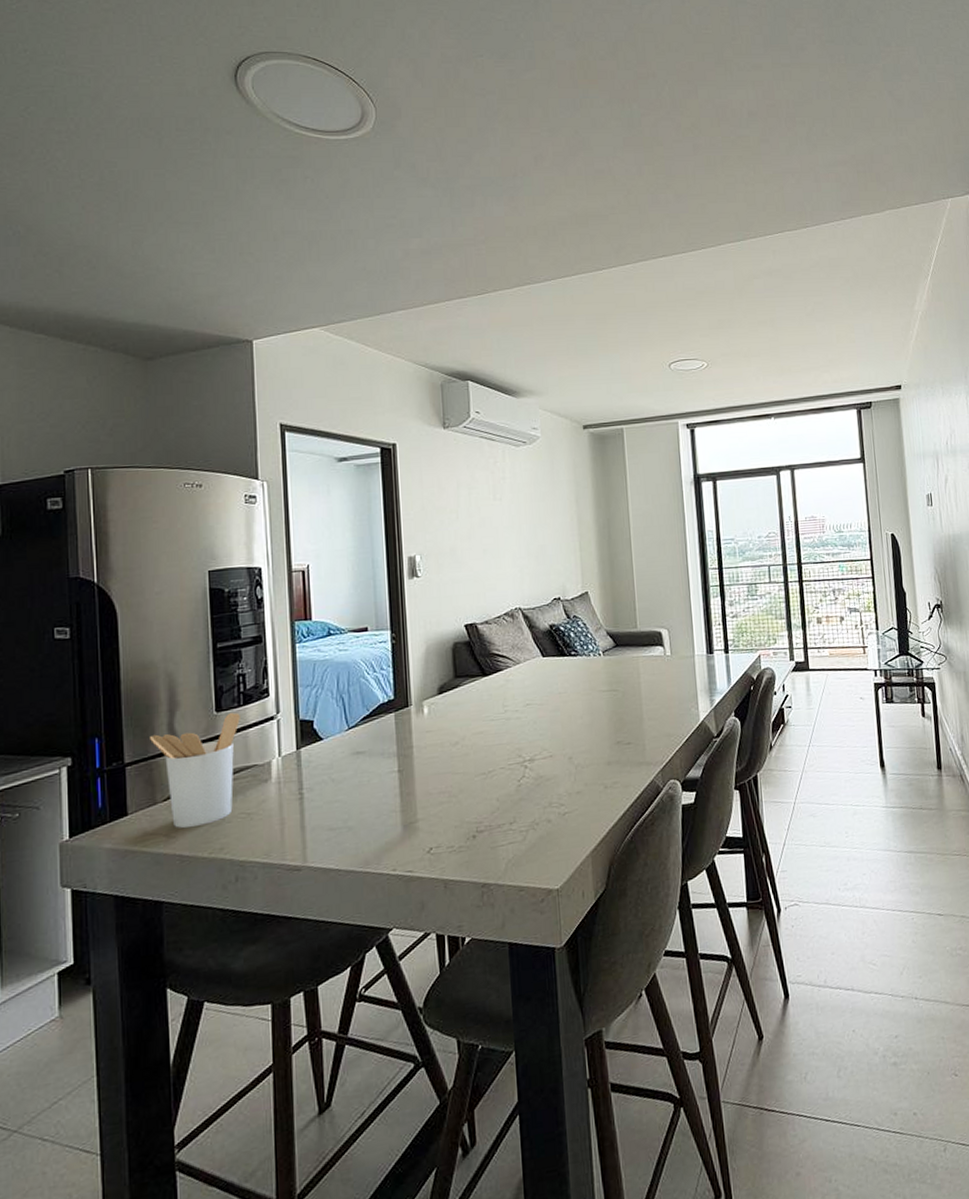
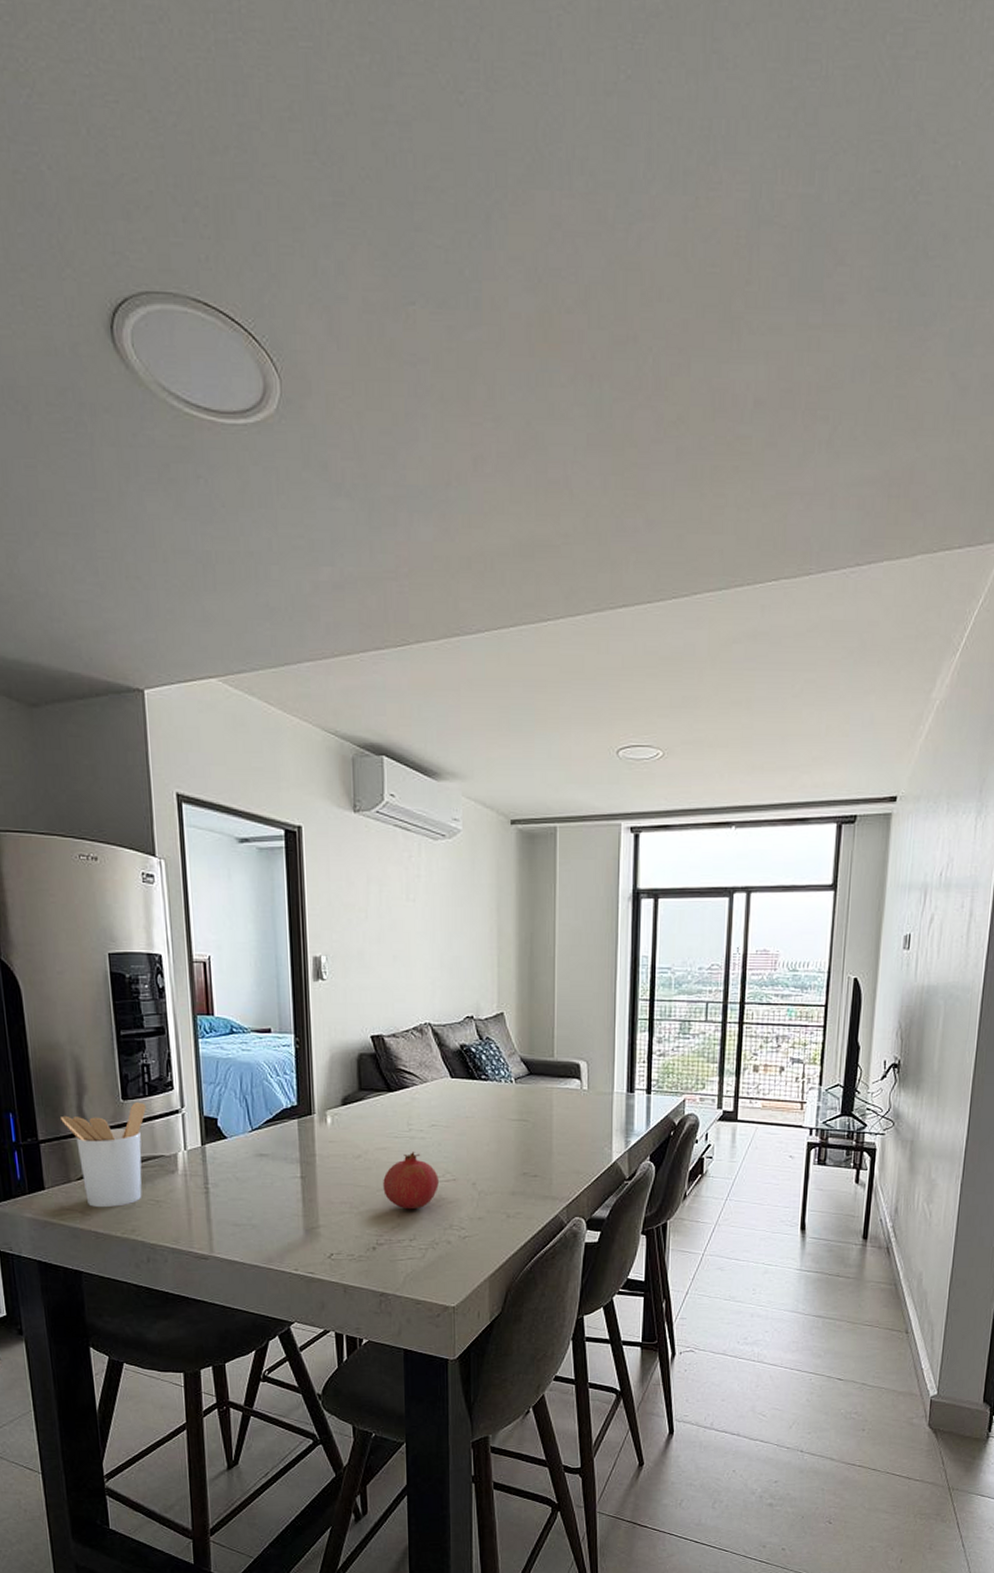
fruit: none [481,733,536,792] -> present [383,1152,439,1210]

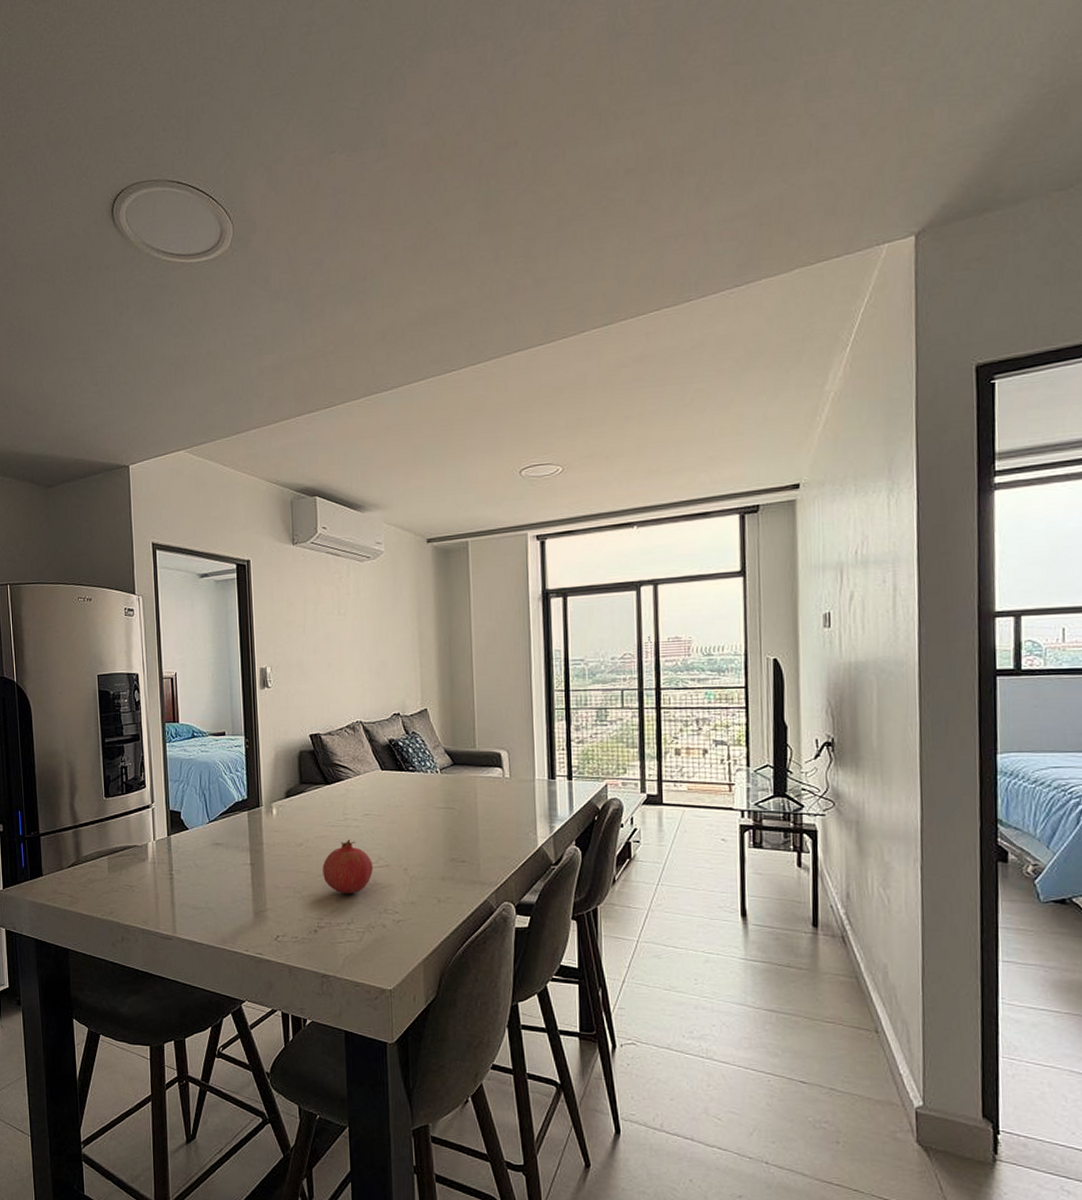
utensil holder: present [61,1102,146,1208] -> none [57,799,124,892]

